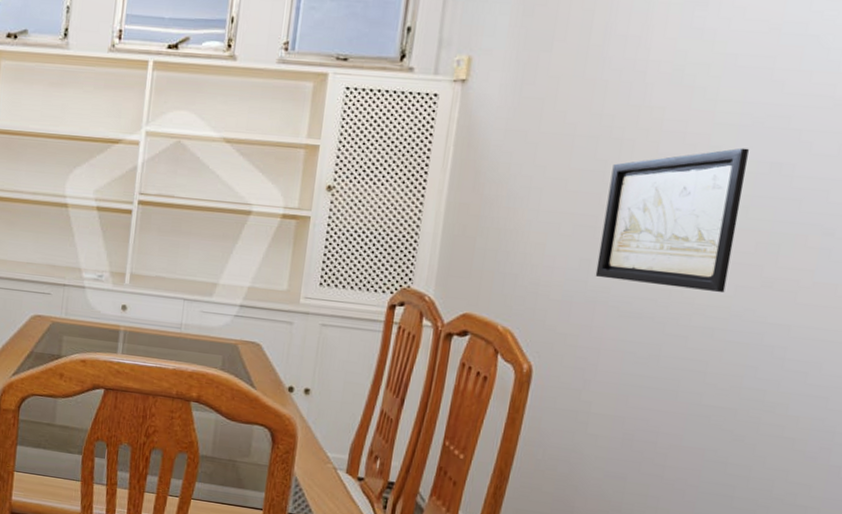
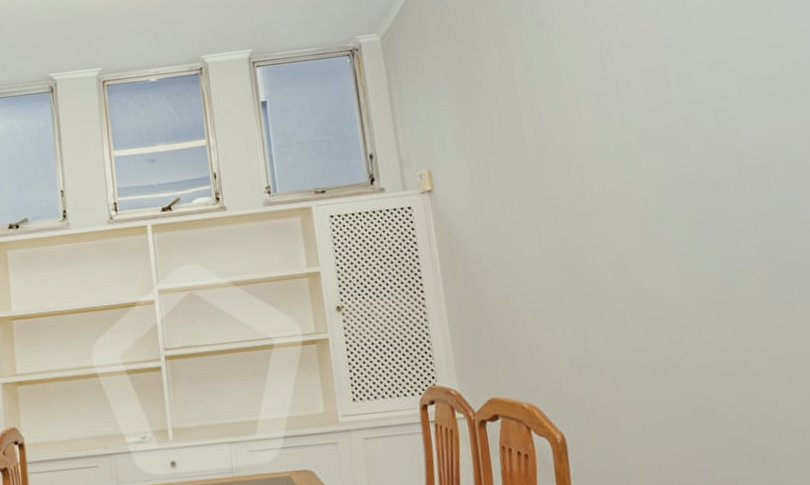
wall art: present [595,148,749,293] -> none [576,203,704,341]

